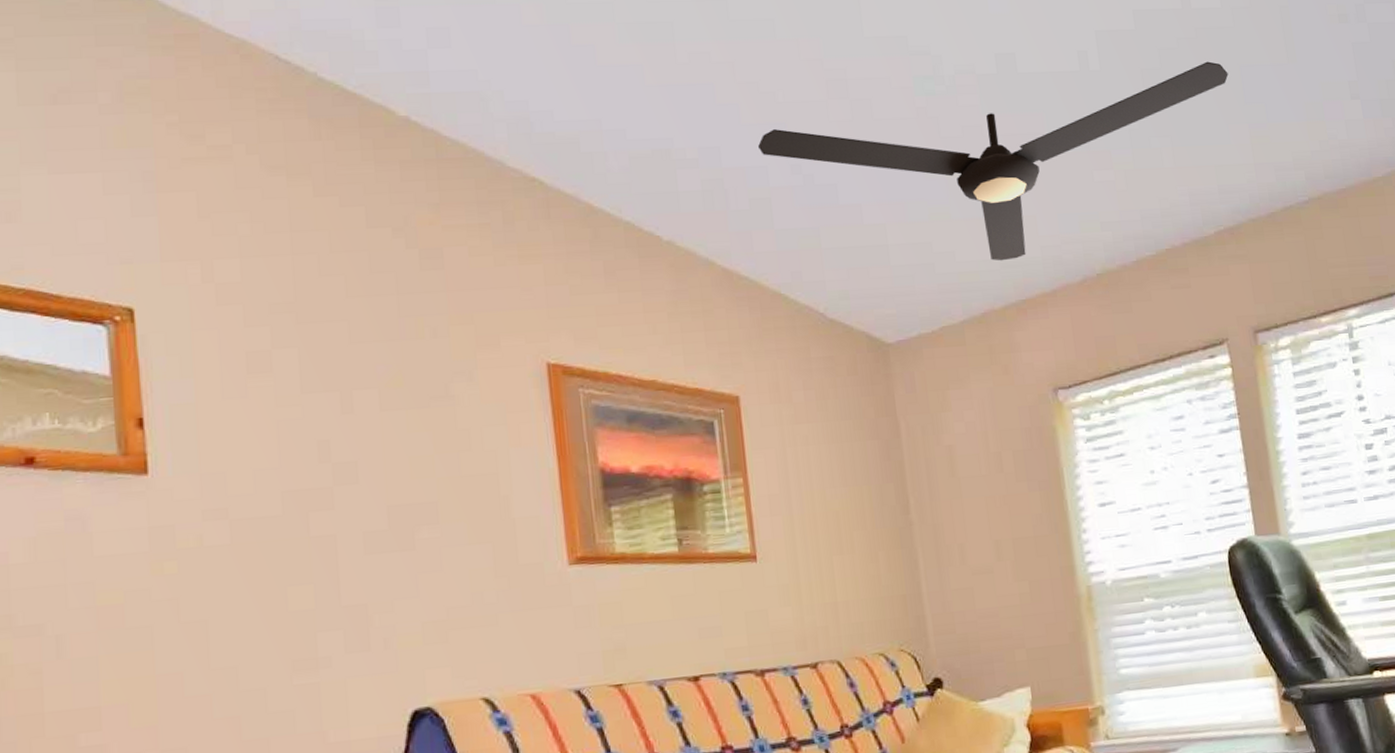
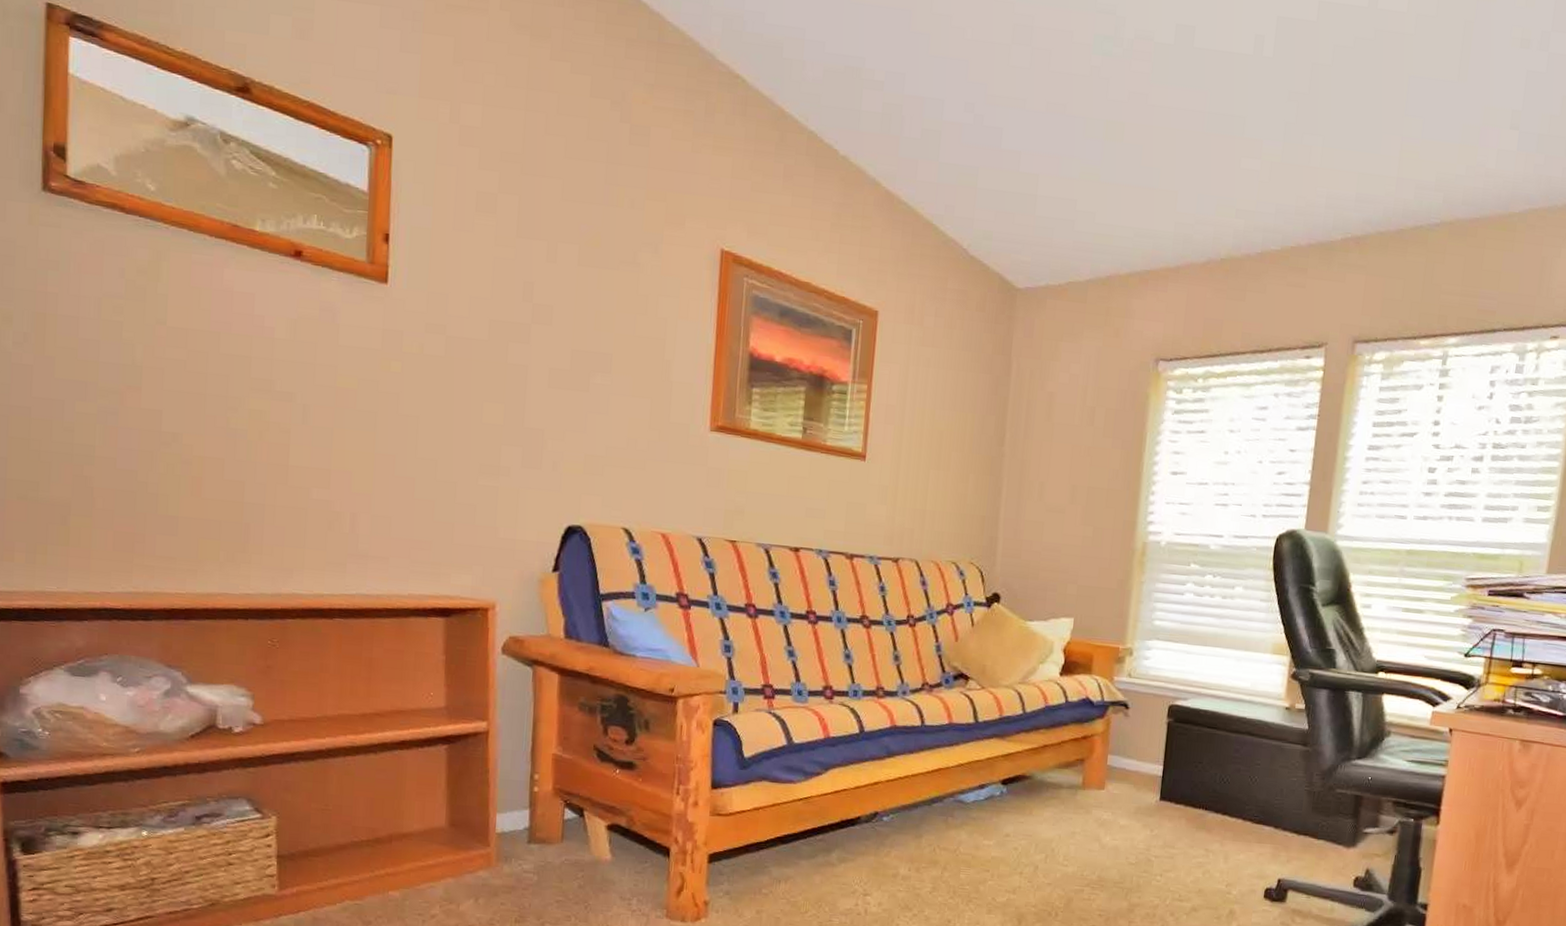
ceiling fan: present [758,61,1228,261] -> none [940,65,1396,230]

